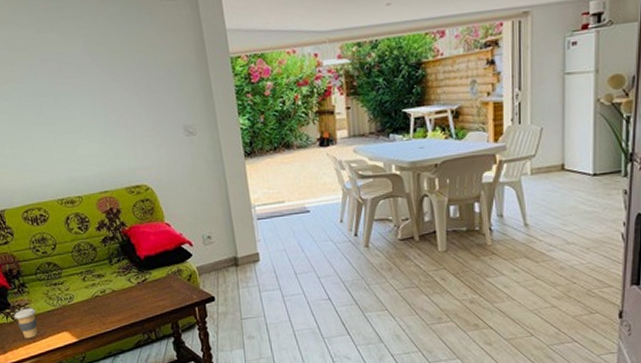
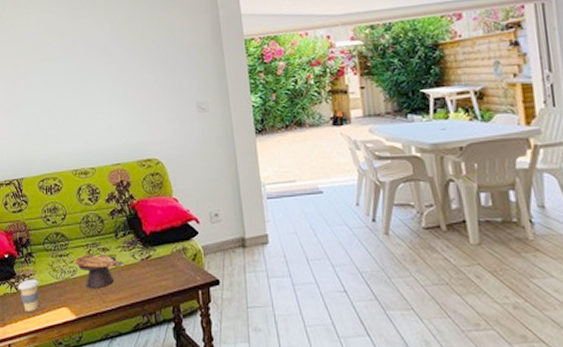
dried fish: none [70,280,120,313] -> present [75,253,124,289]

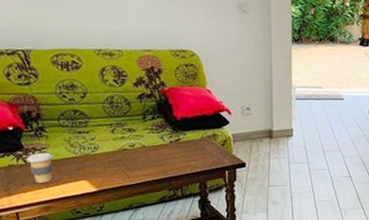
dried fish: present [75,253,124,289] -> none [96,133,151,165]

